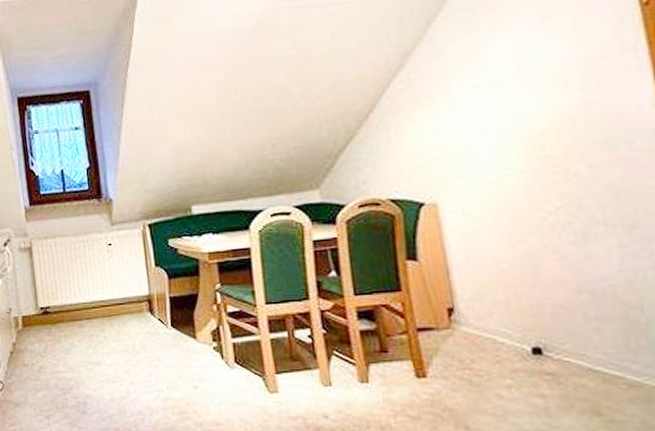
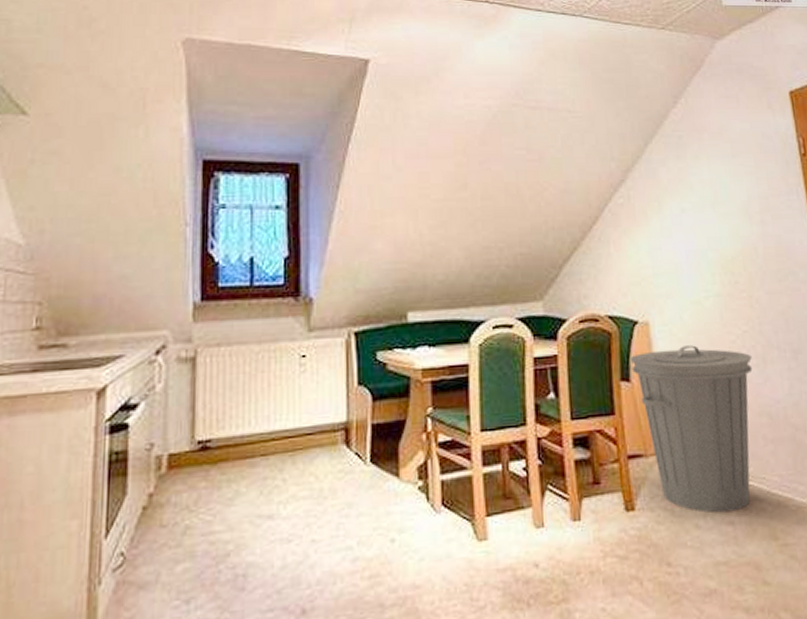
trash can: none [416,224,569,386] -> present [630,345,753,513]

